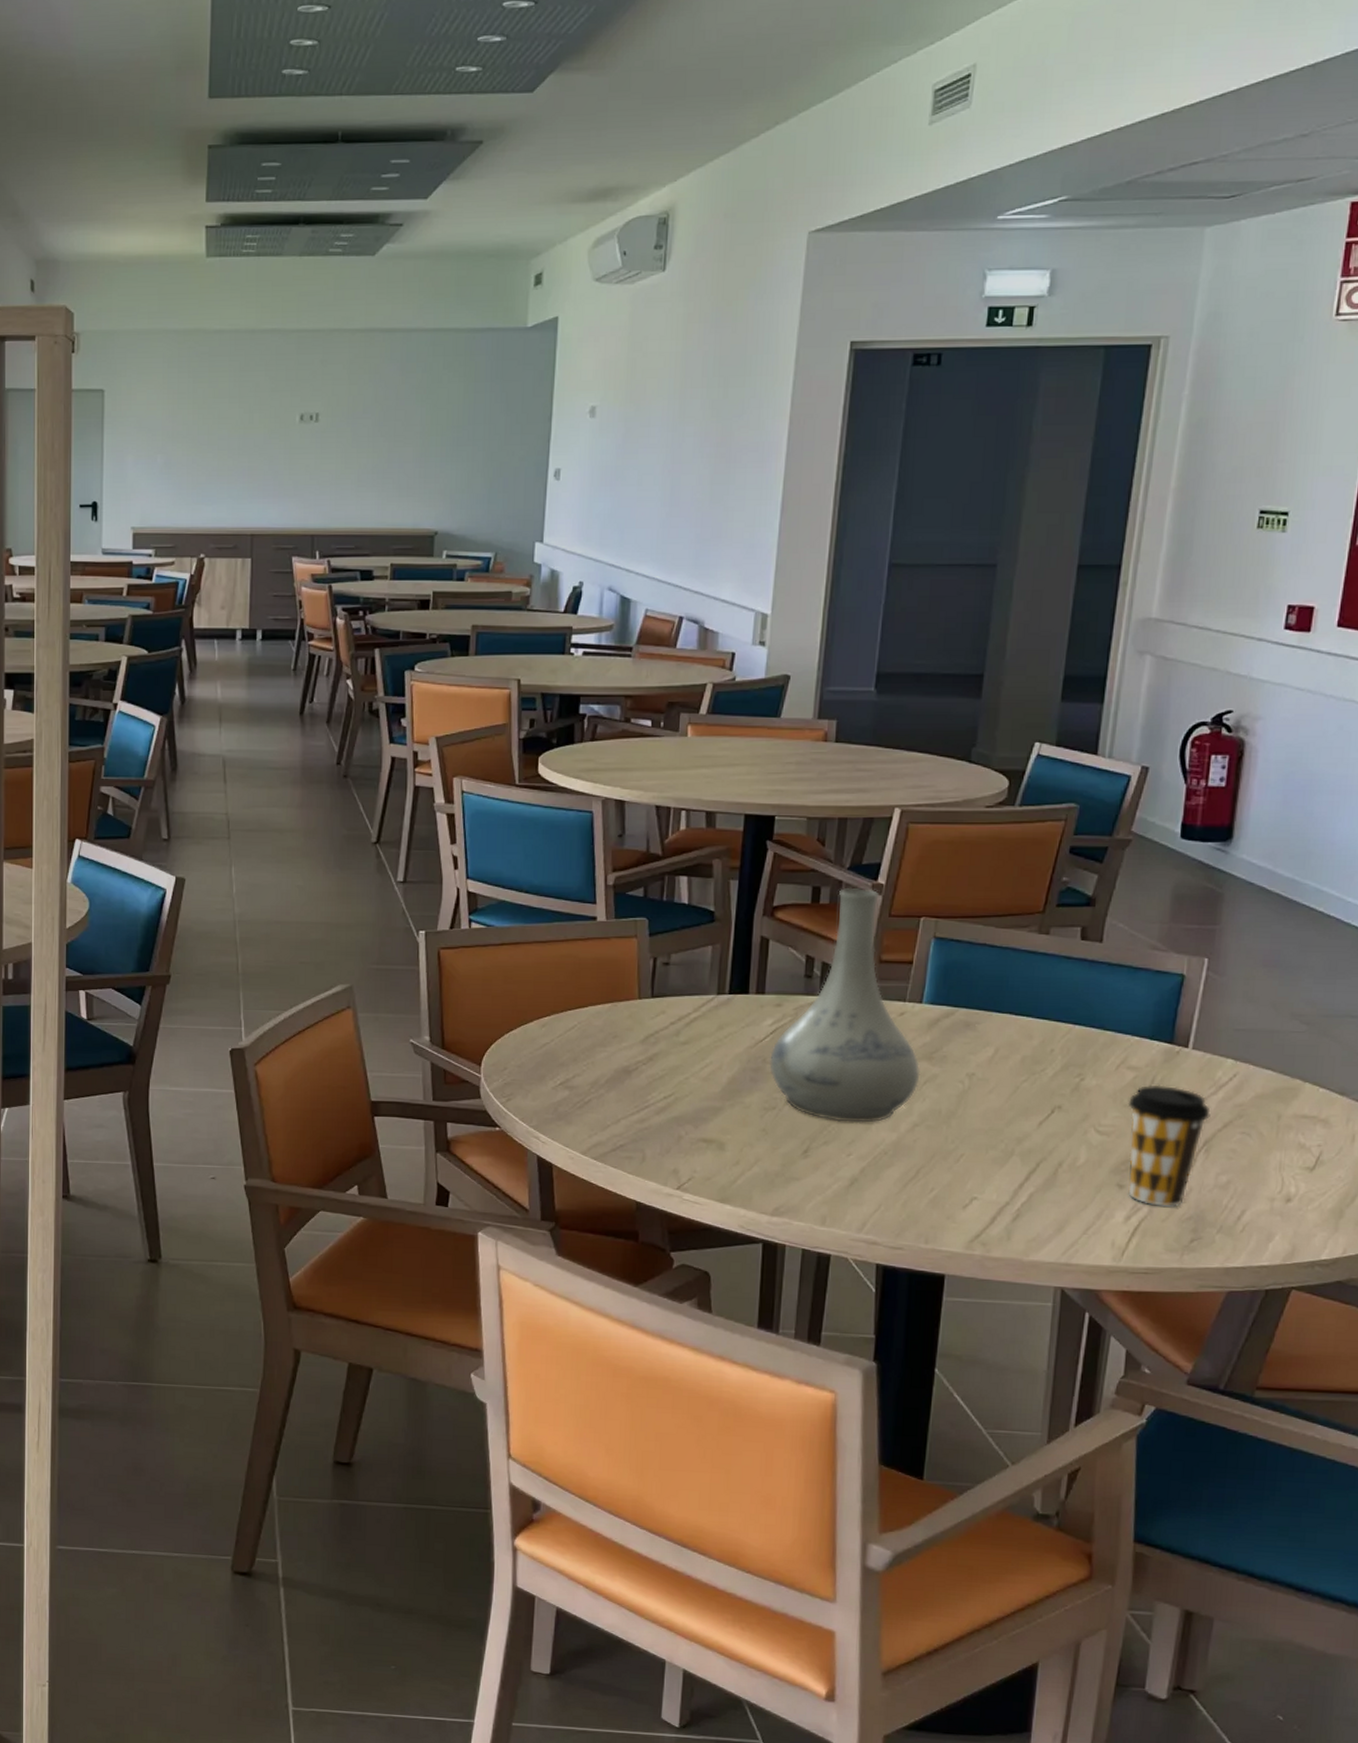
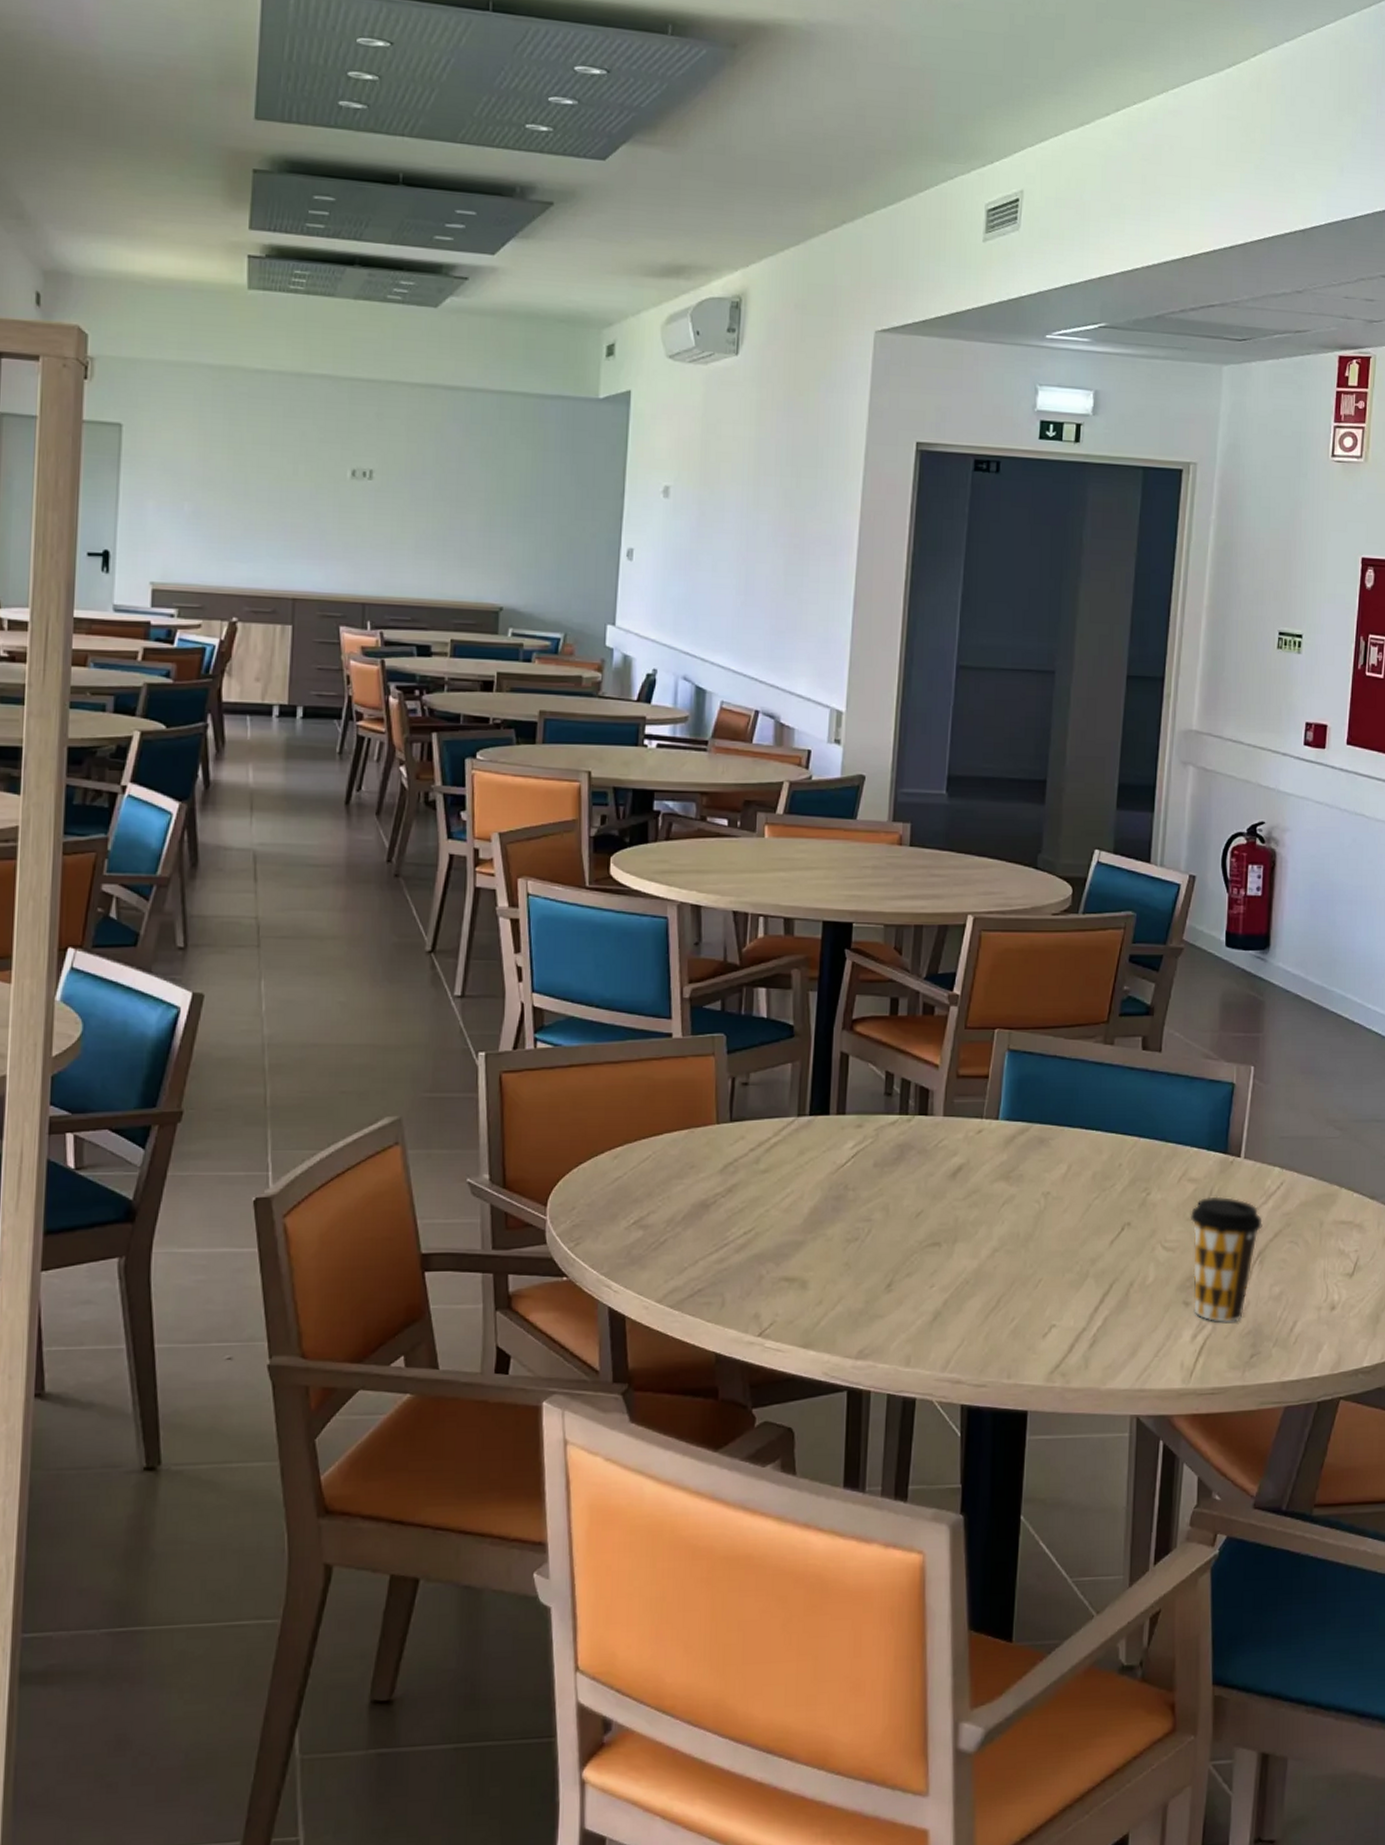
vase: present [769,887,921,1123] -> none [851,998,999,1251]

